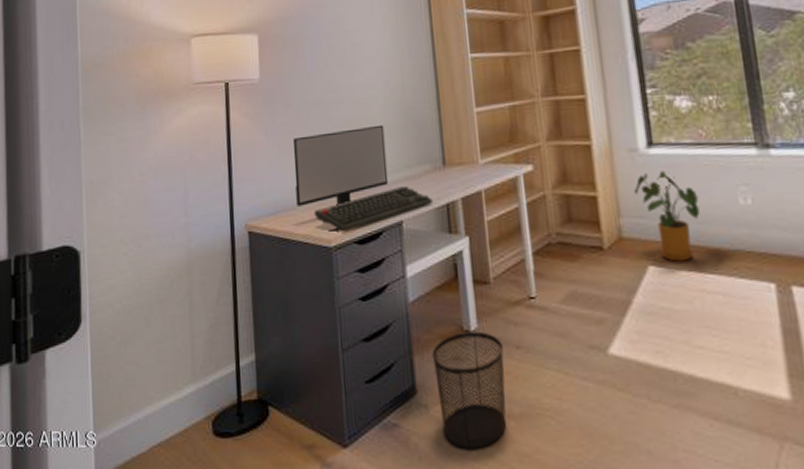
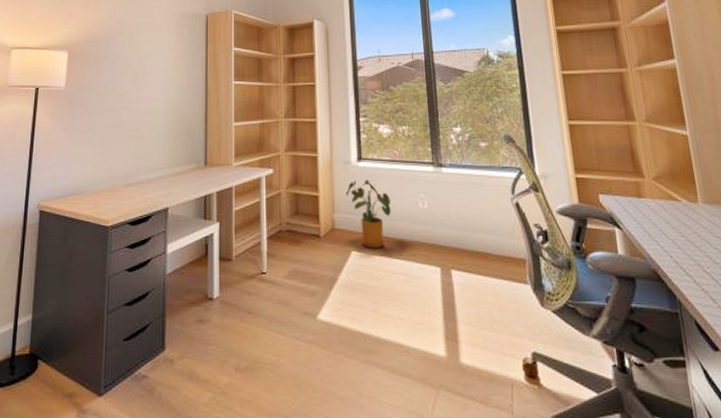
computer monitor: present [293,124,389,207] -> none [83,130,162,193]
computer keyboard: present [313,186,432,232] -> none [96,180,193,215]
waste bin: present [431,332,507,450] -> none [181,299,237,398]

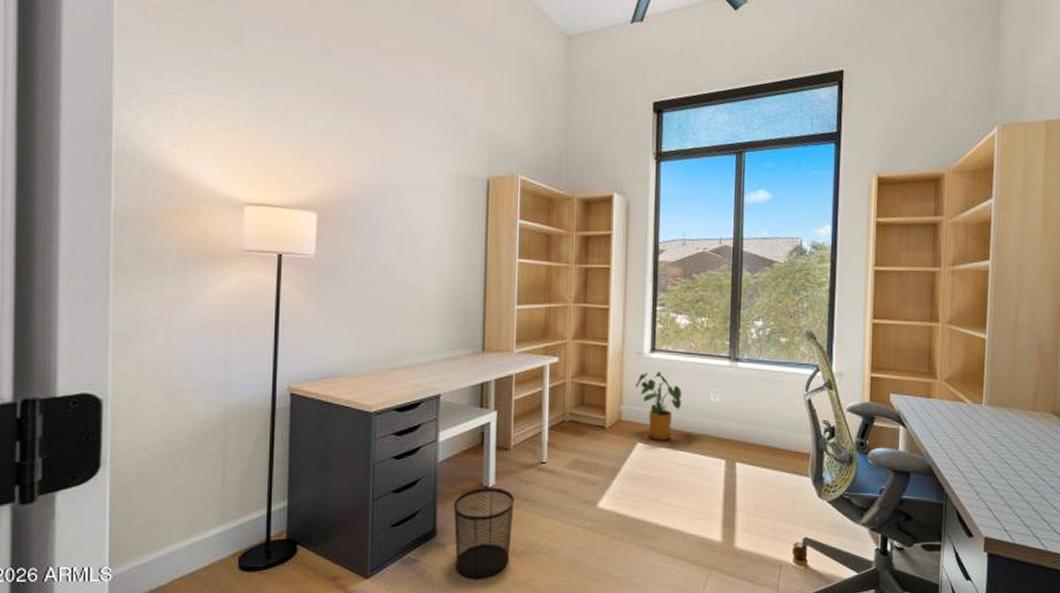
waste bin: none [181,299,237,398] -> present [453,487,514,579]

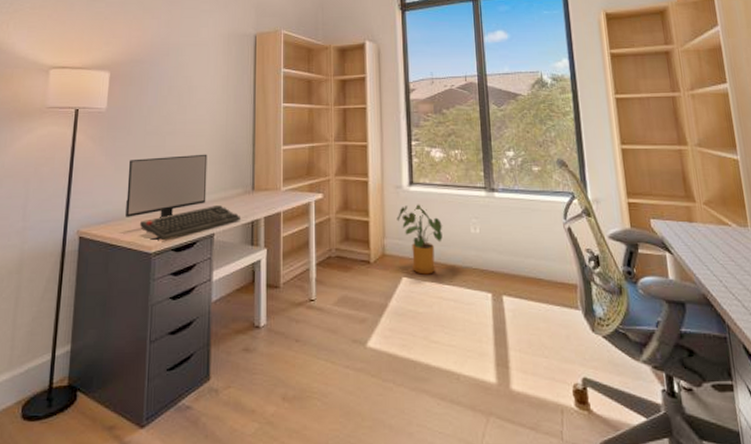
computer monitor: none [342,310,433,377] -> present [125,154,208,218]
computer keyboard: none [357,365,469,400] -> present [139,205,240,241]
waste bin: present [453,487,514,579] -> none [226,327,285,428]

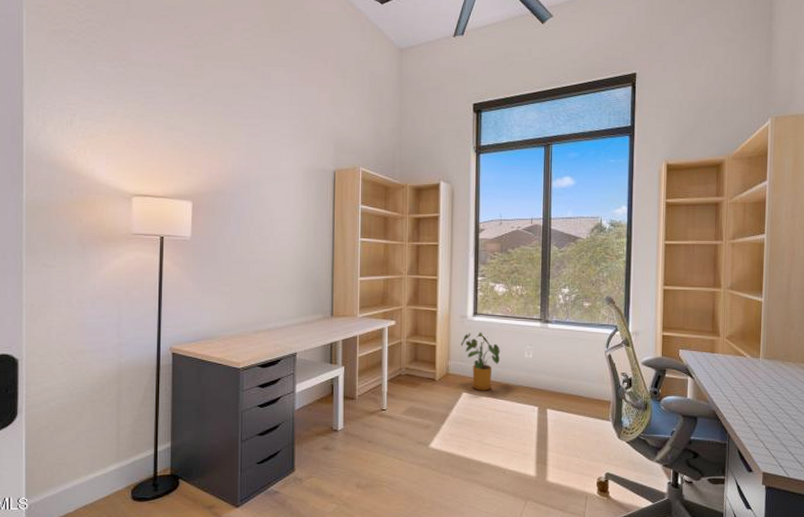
computer monitor: present [125,154,208,218] -> none [214,282,289,338]
computer keyboard: present [139,205,240,241] -> none [227,329,320,358]

